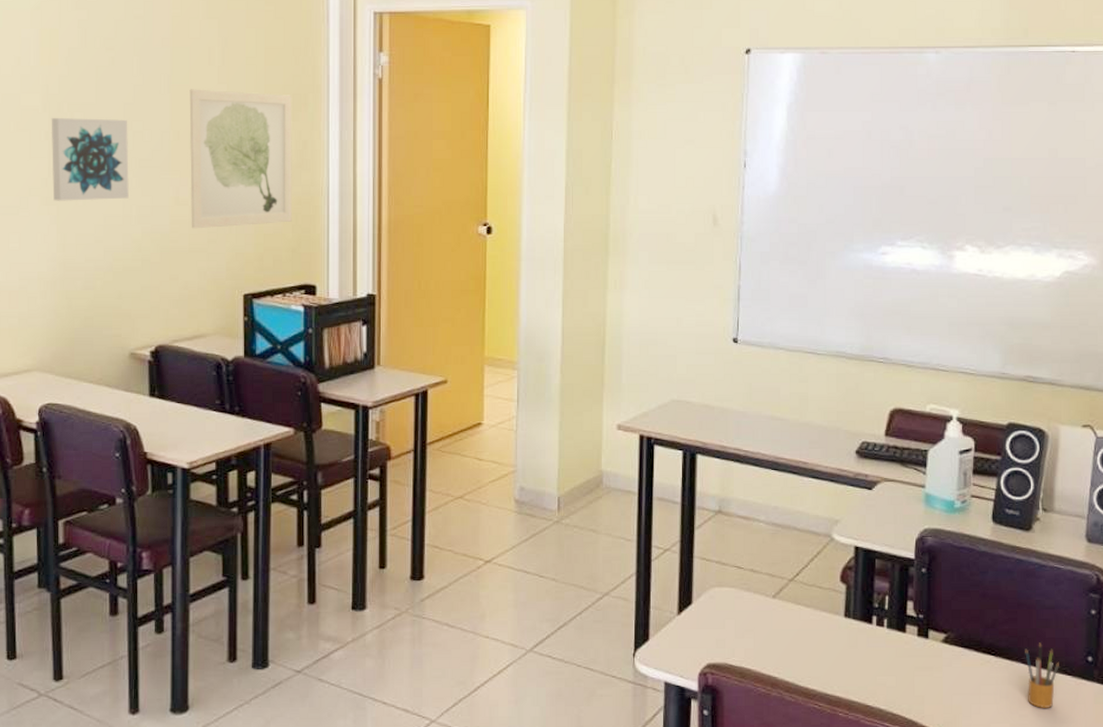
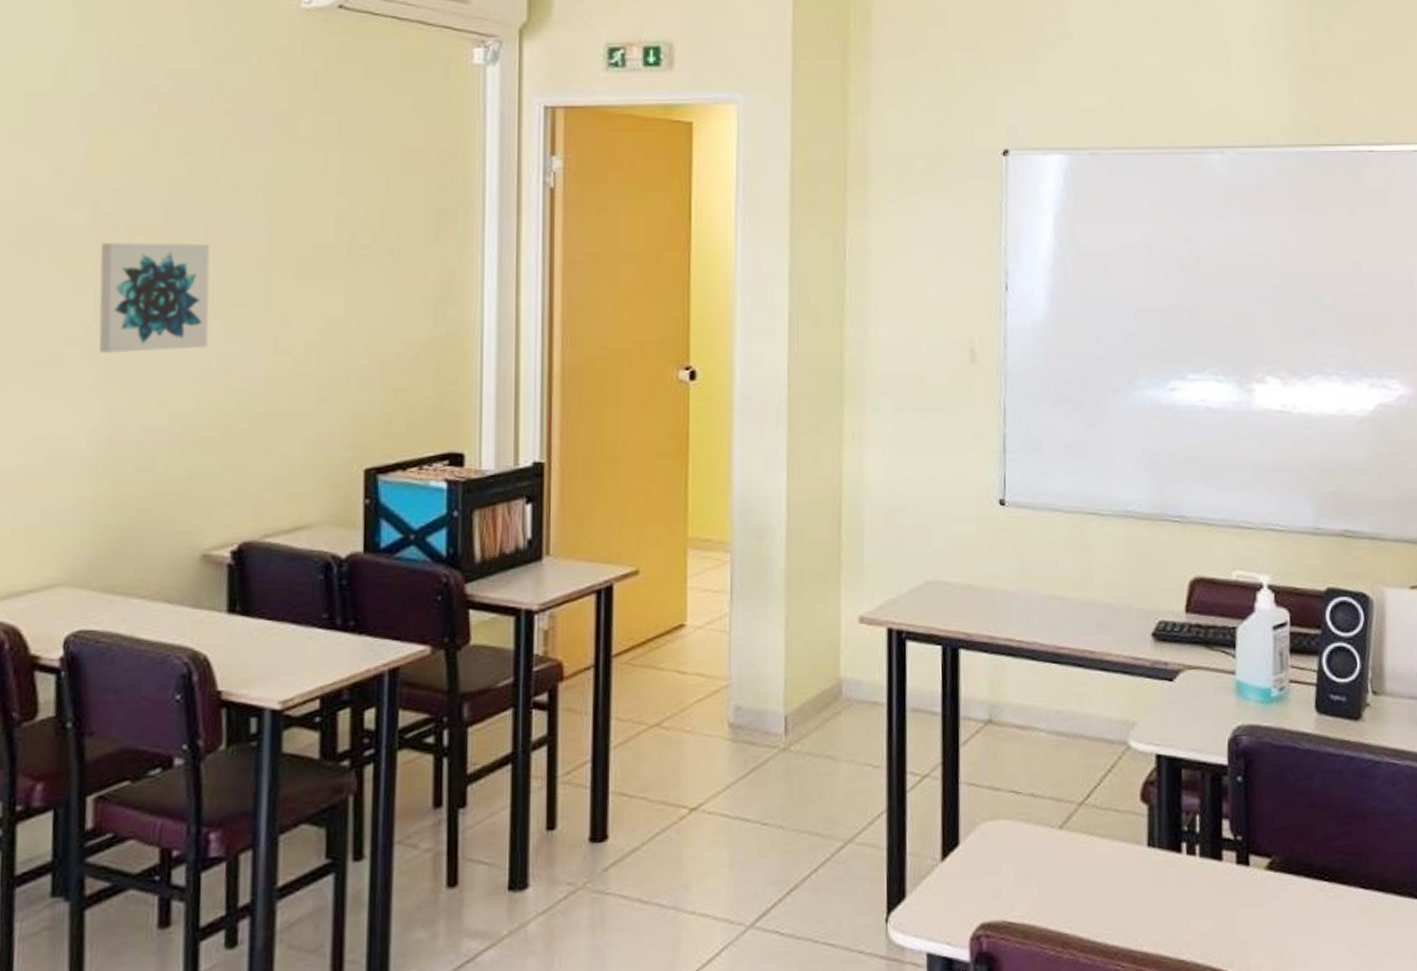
wall art: present [189,89,292,229] -> none [294,203,436,385]
pencil box: present [1025,641,1059,709] -> none [1363,858,1404,944]

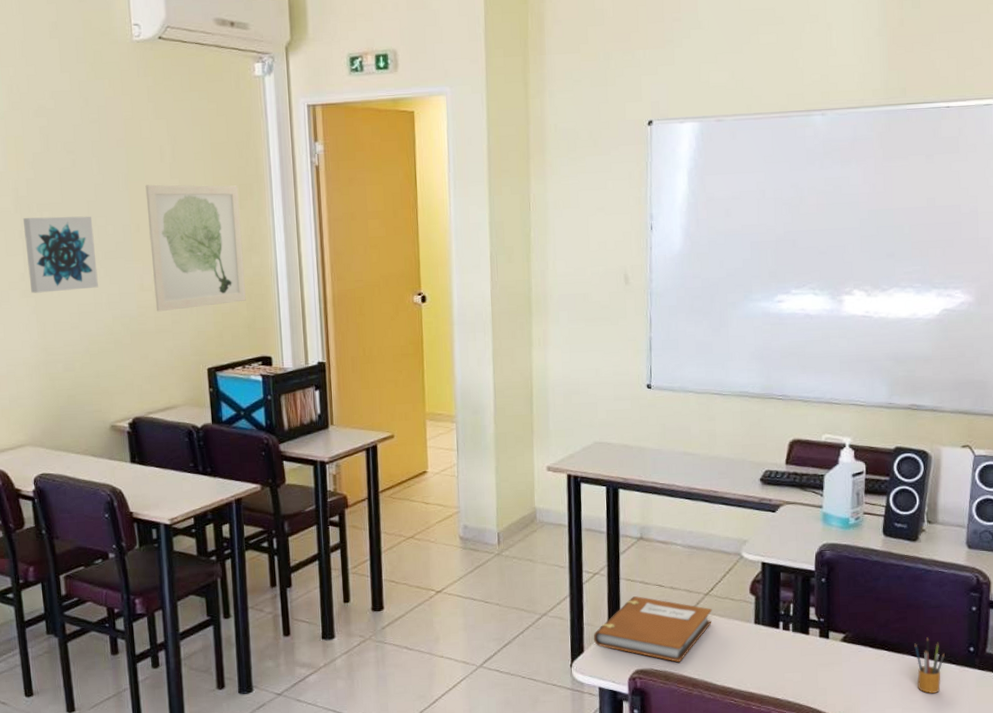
wall art: none [294,203,436,385] -> present [145,184,246,312]
notebook: none [919,809,1089,910] -> present [593,596,712,663]
pencil box: none [1363,858,1404,944] -> present [914,636,945,694]

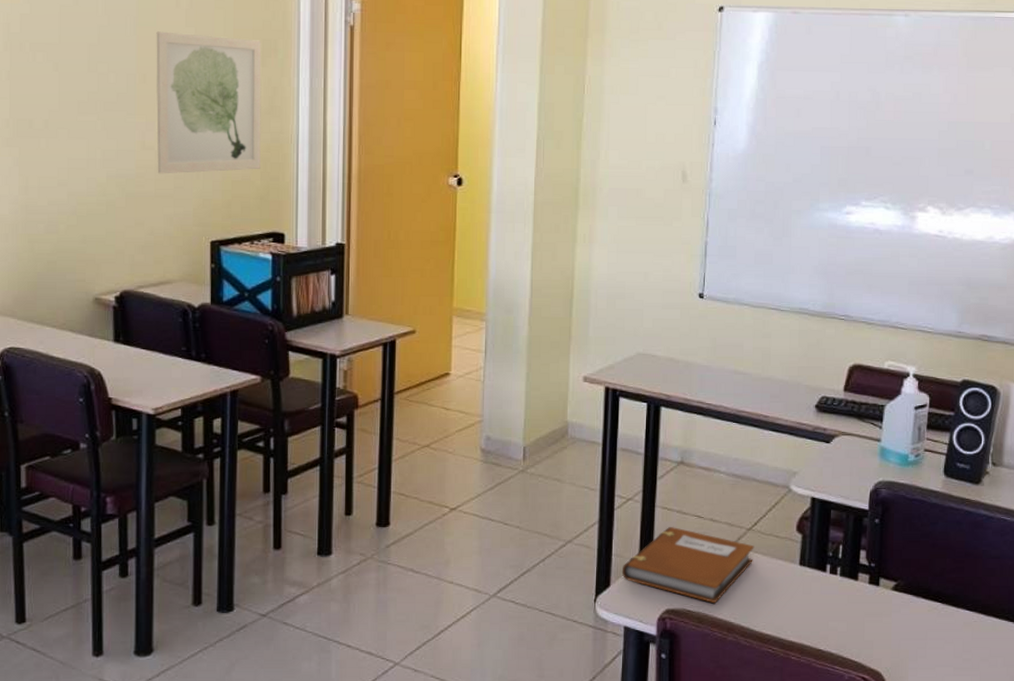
wall art: present [22,216,98,293] -> none [12,57,93,143]
pencil box: present [914,636,945,694] -> none [970,589,1002,654]

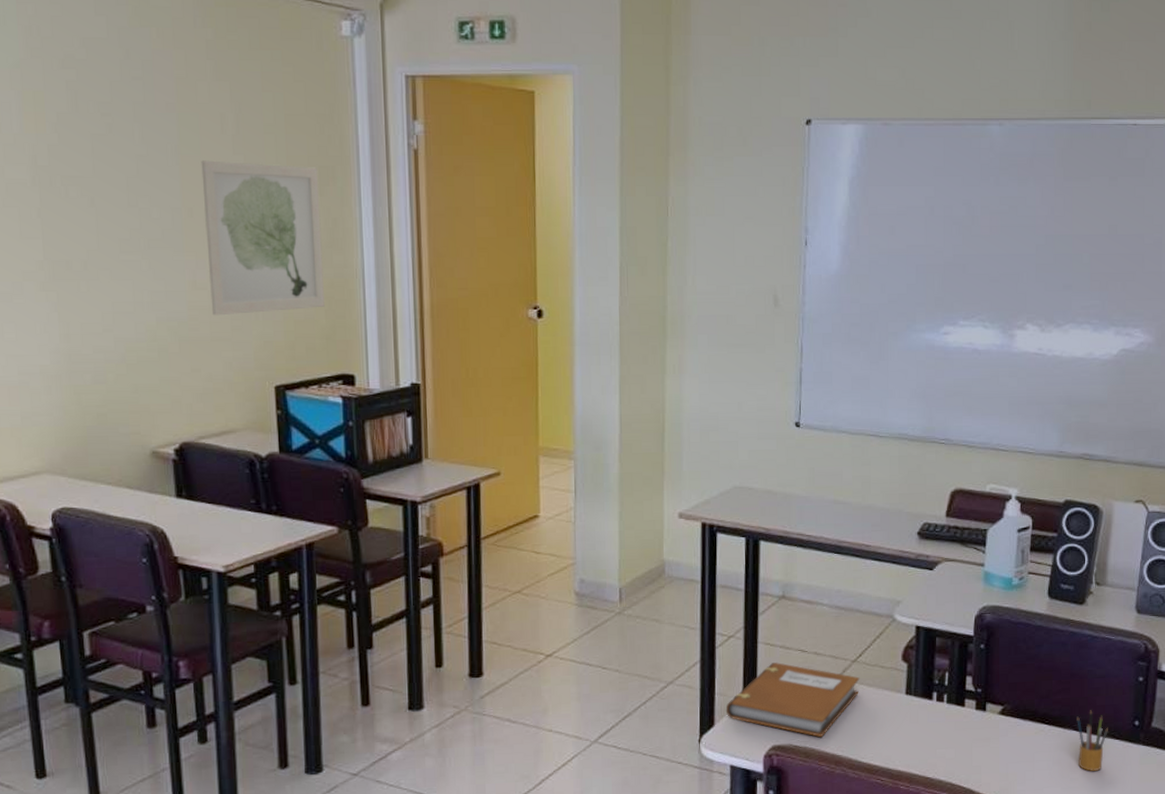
pencil box: none [970,589,1002,654] -> present [1077,709,1108,772]

